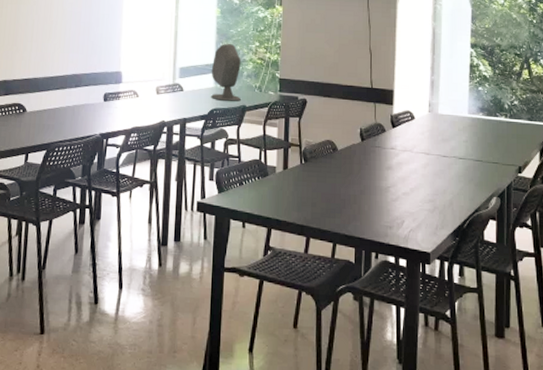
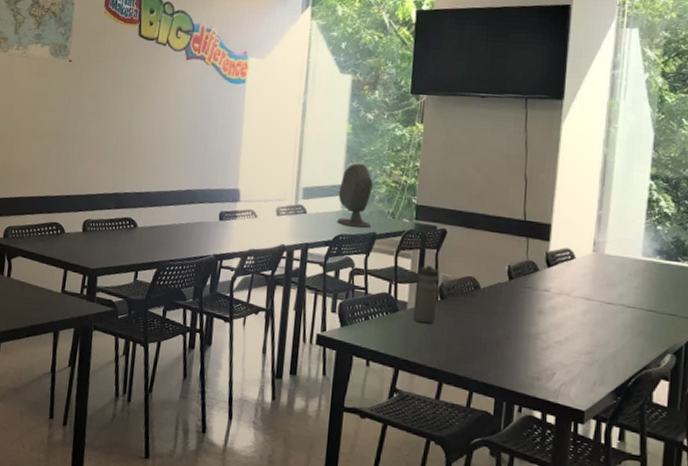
water bottle: none [281,131,302,185] -> present [413,263,439,324]

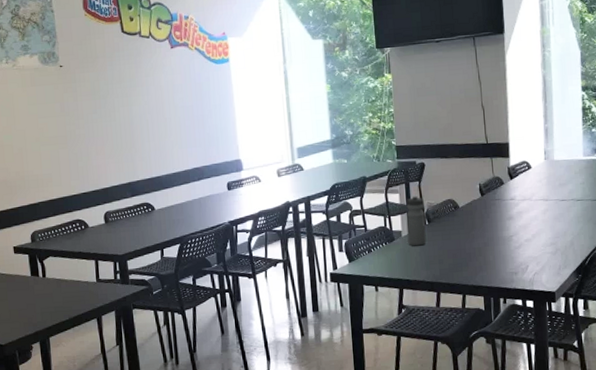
speaker: present [337,163,373,229] -> none [328,118,360,176]

